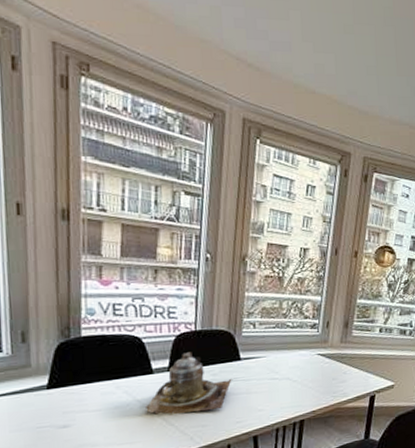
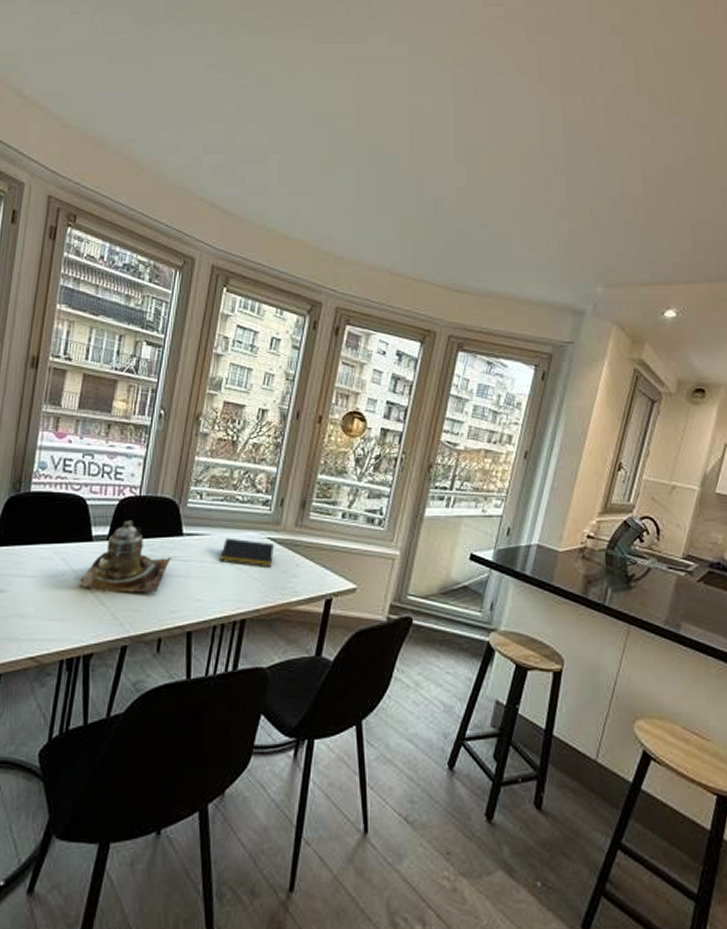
notepad: none [277,357,324,379] -> present [220,537,274,567]

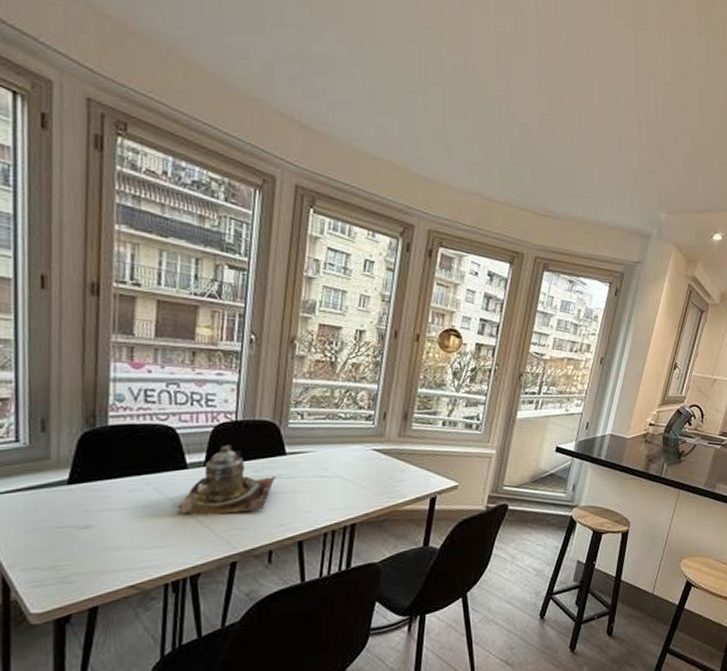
notepad: present [220,537,274,567] -> none [326,452,379,477]

